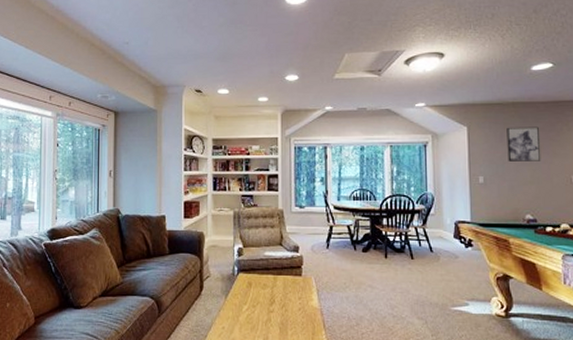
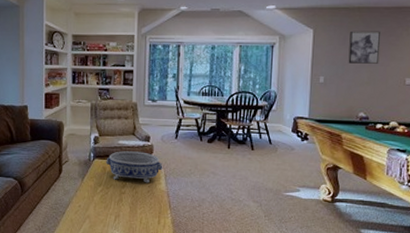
decorative bowl: none [251,263,315,300] -> present [106,151,163,183]

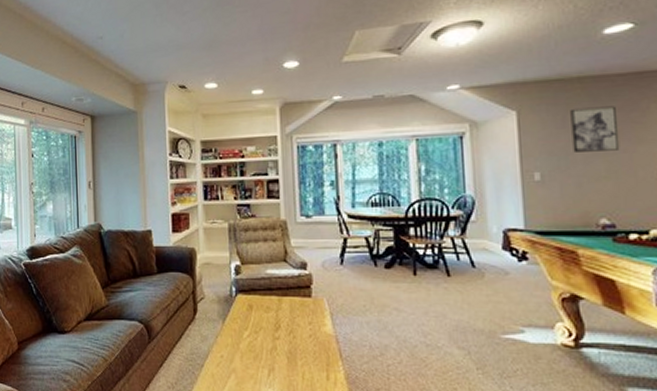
decorative bowl: present [106,151,163,183] -> none [252,283,327,325]

